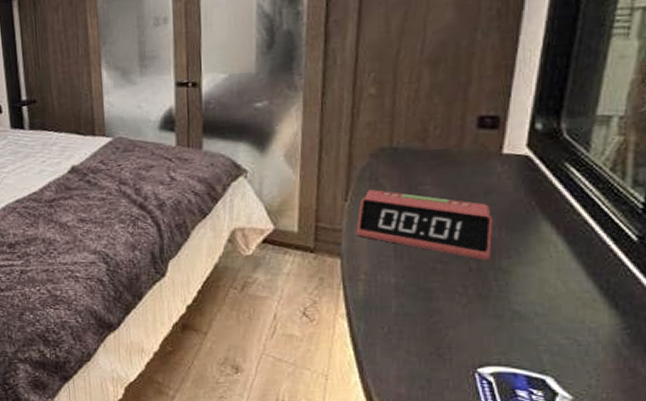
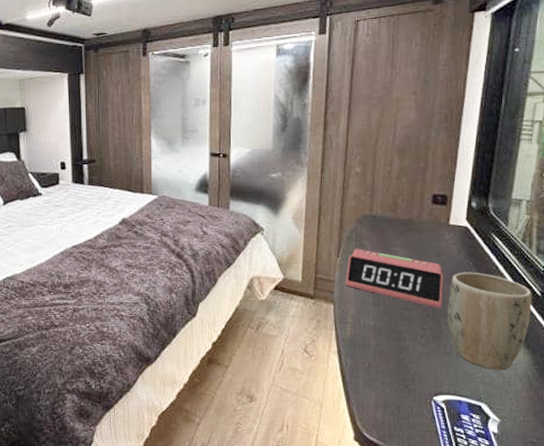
plant pot: none [499,213,624,337] -> present [448,272,532,371]

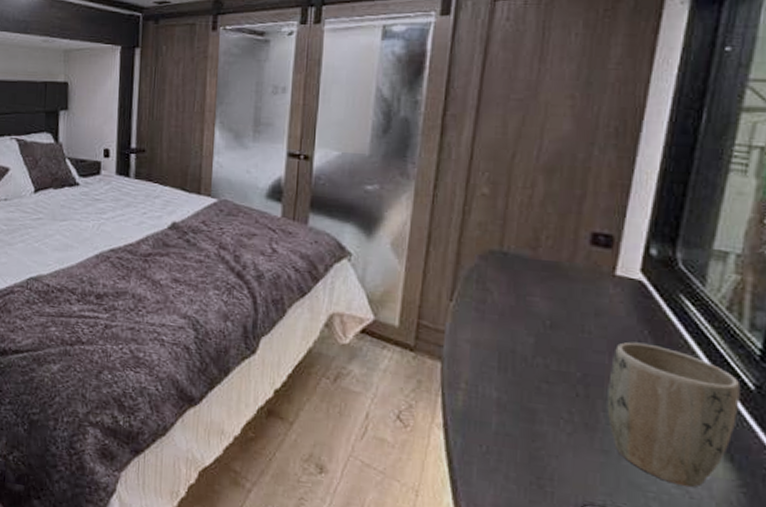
alarm clock: present [345,249,443,308] -> none [459,293,603,387]

